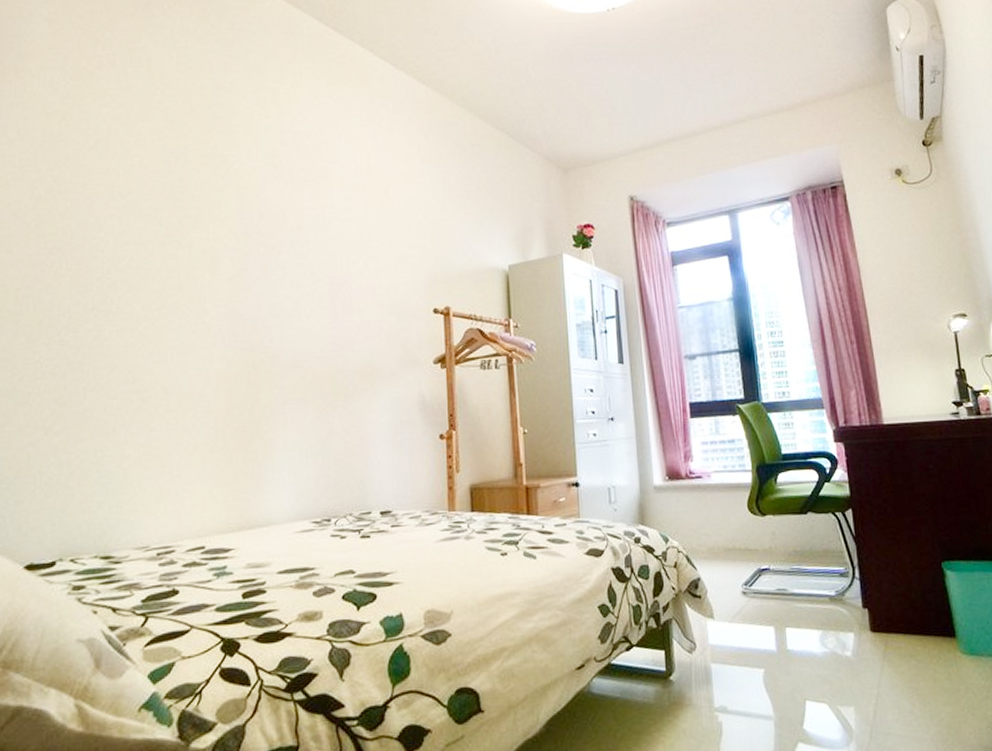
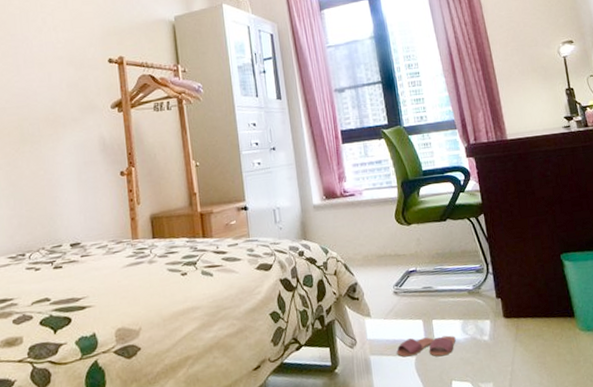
slippers: none [742,647,813,671] -> present [397,335,456,357]

